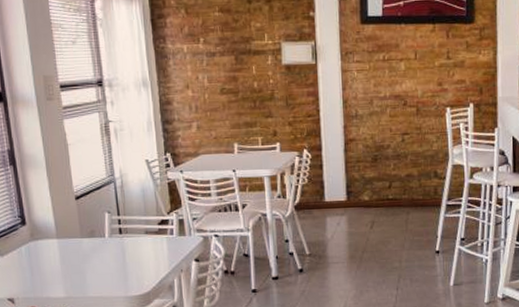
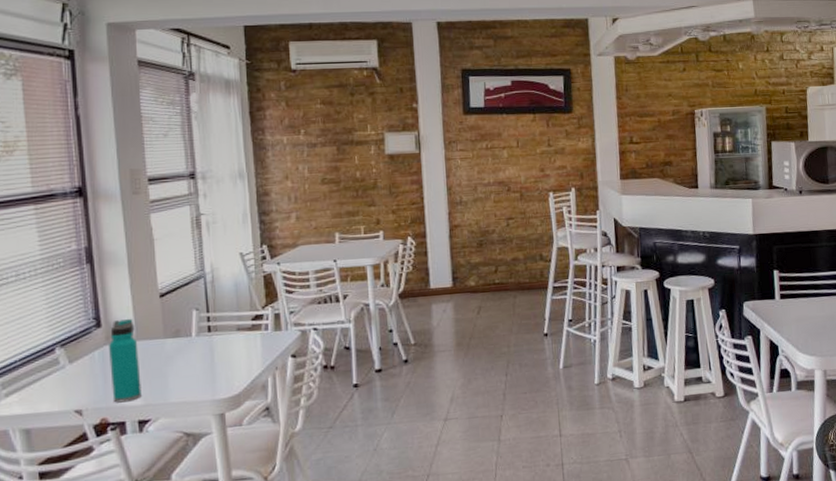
water bottle: none [33,217,64,294] -> present [109,318,142,403]

